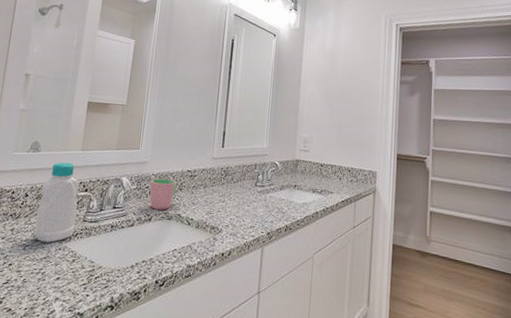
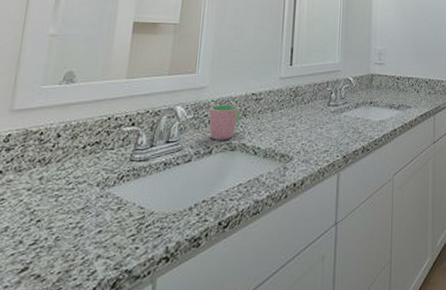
bottle: present [34,162,79,243] -> none [69,94,124,190]

